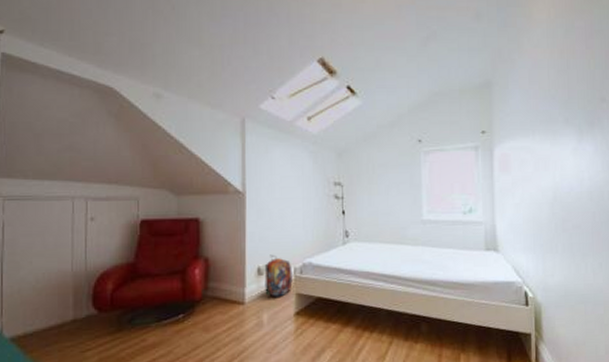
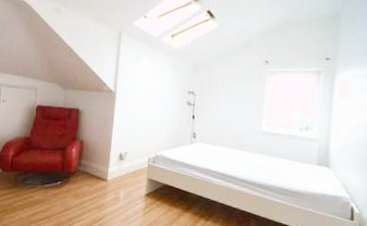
backpack: present [264,254,293,297] -> none [123,144,147,180]

